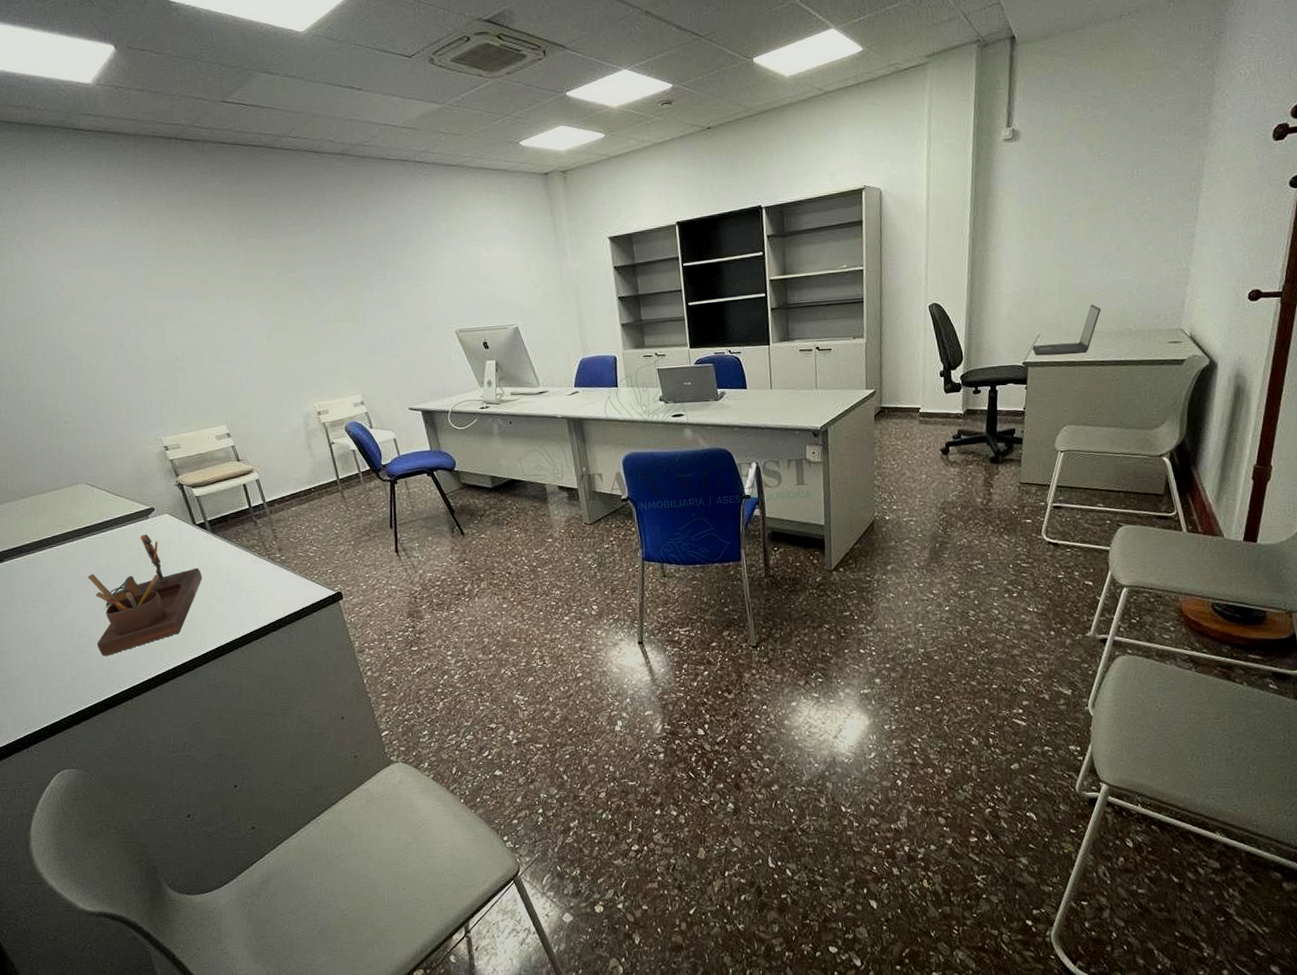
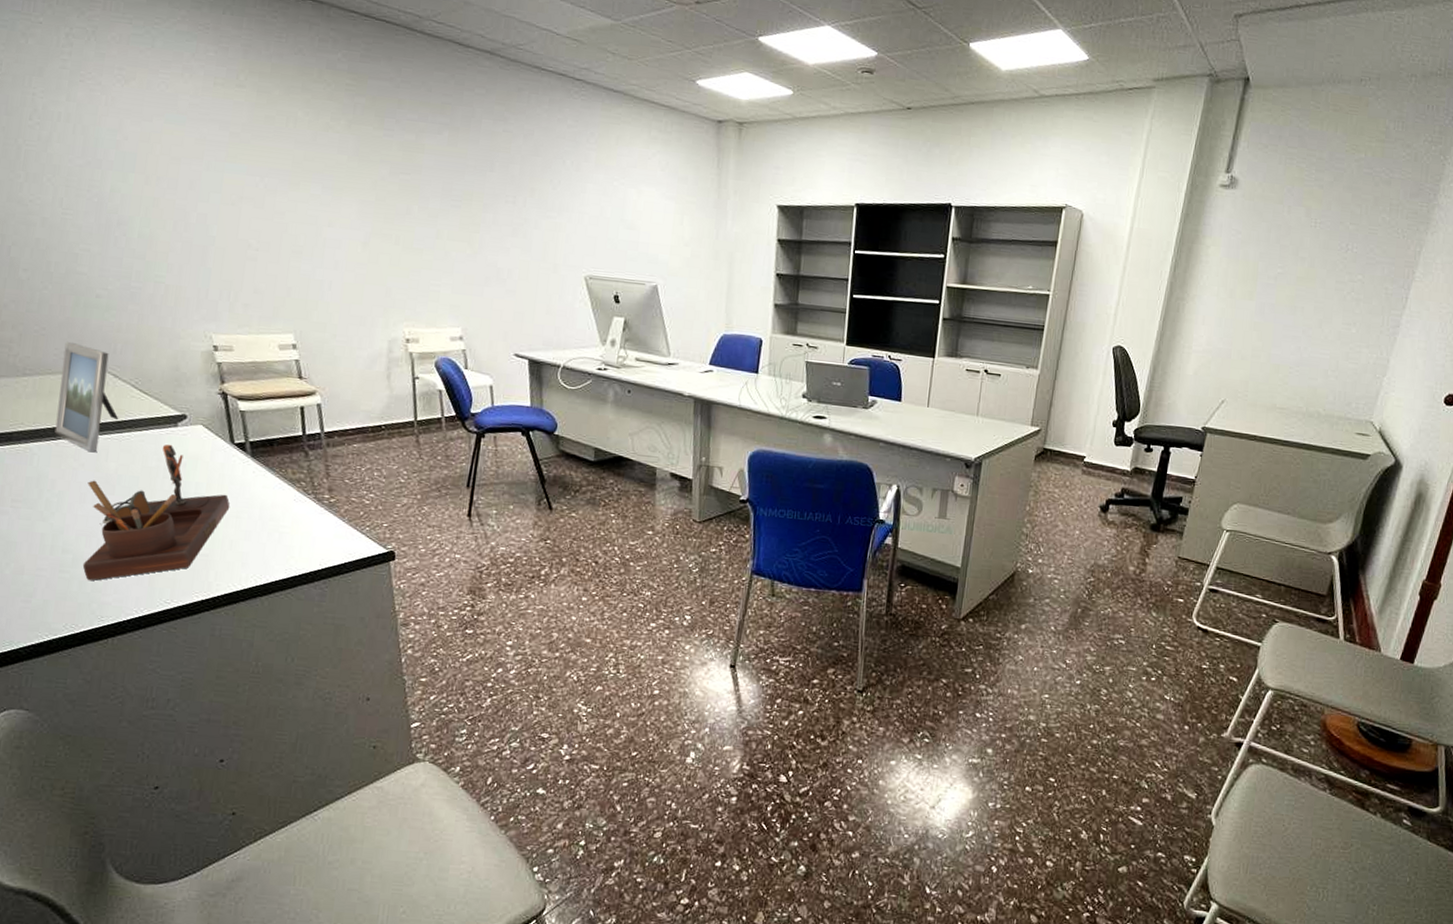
picture frame: none [48,463,102,551] -> present [54,341,119,452]
laptop: present [1033,304,1102,356] -> none [1215,378,1293,430]

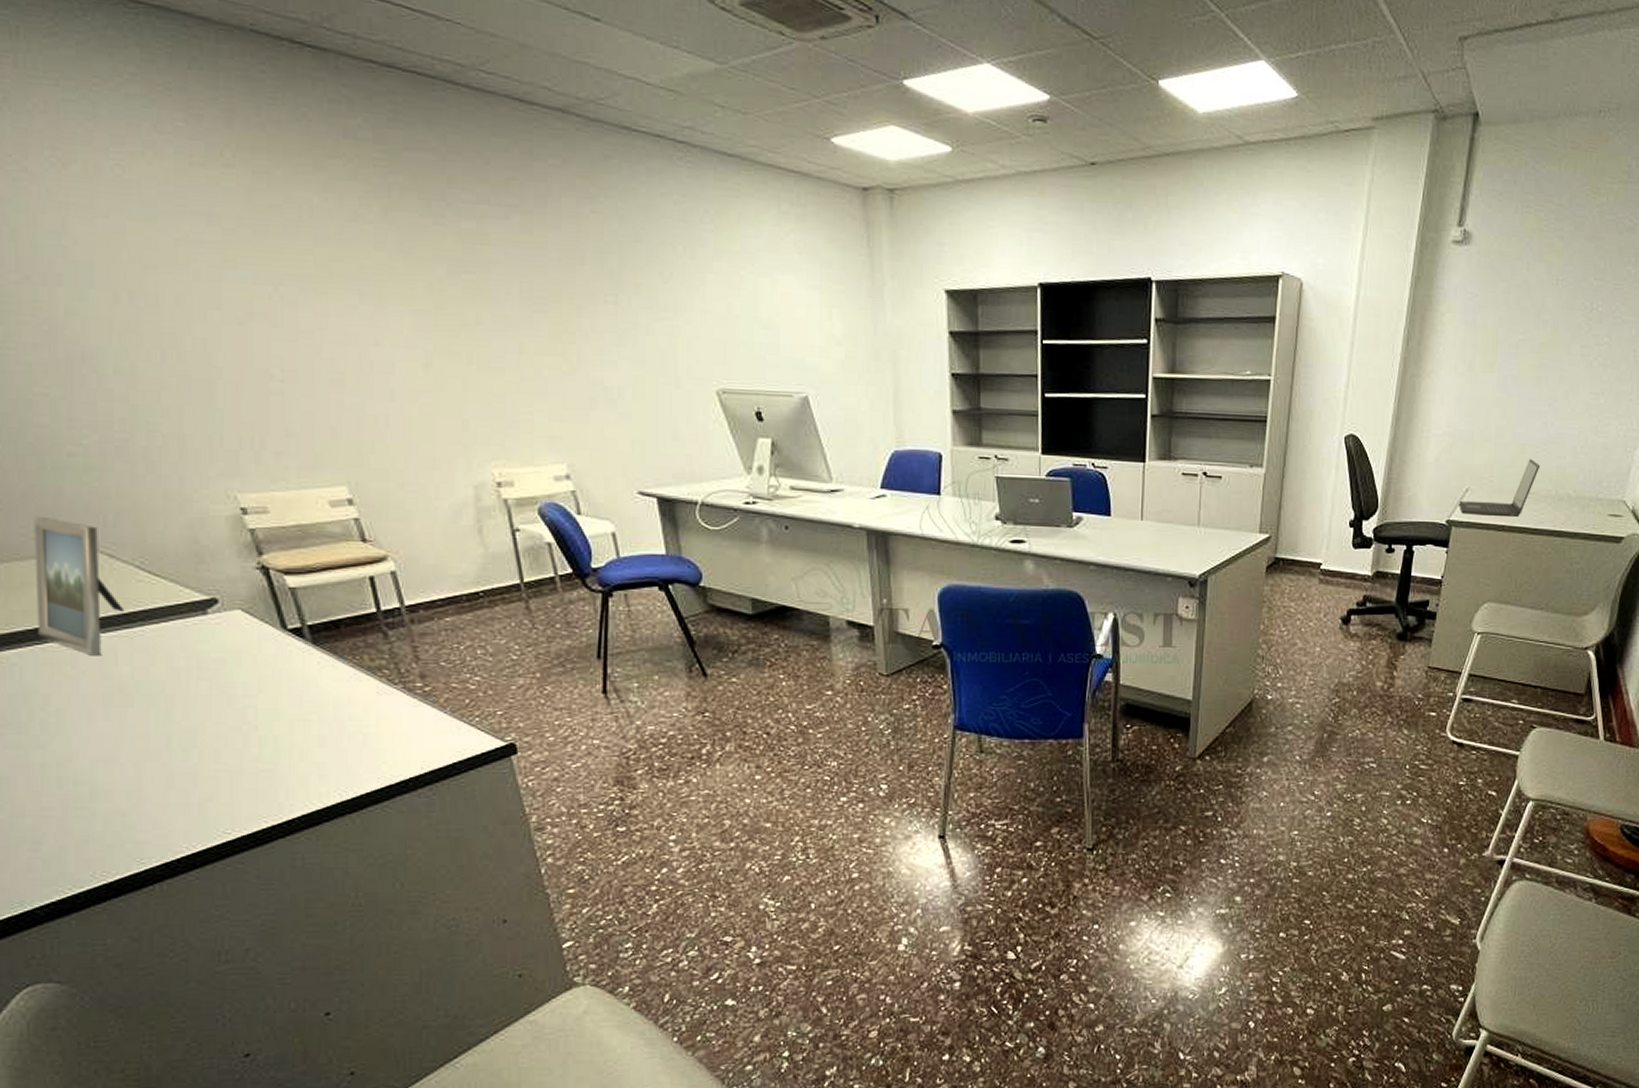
desk organizer: present [82,444,230,581] -> none [95,637,294,817]
laptop: none [1215,378,1293,430] -> present [1460,459,1541,518]

